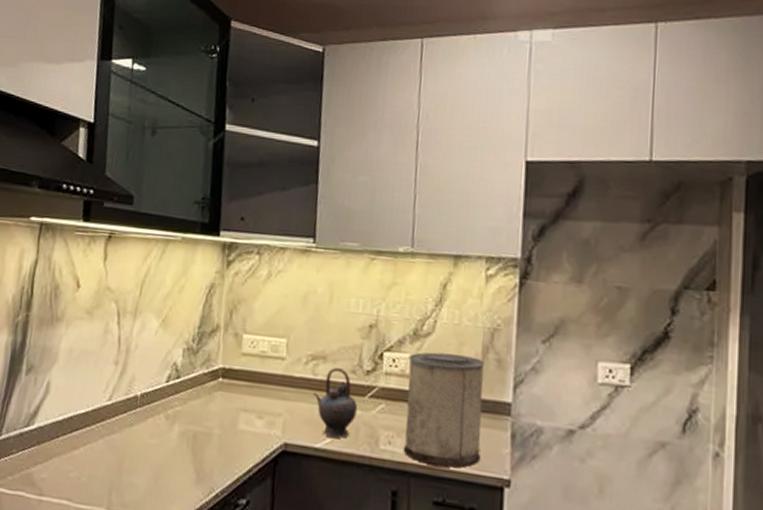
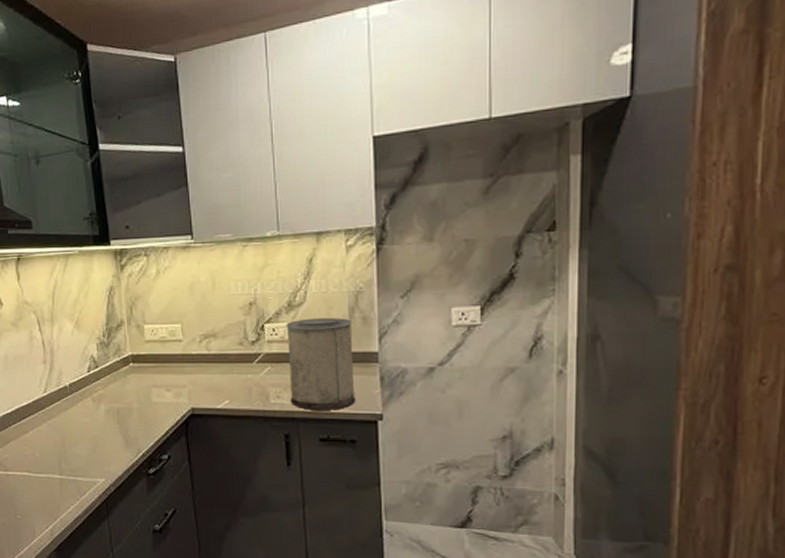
teapot: present [313,367,357,438] -> none [210,341,247,398]

